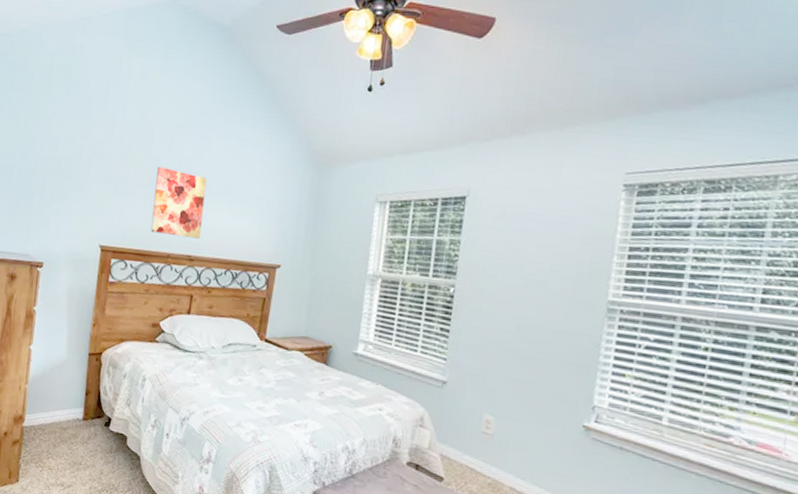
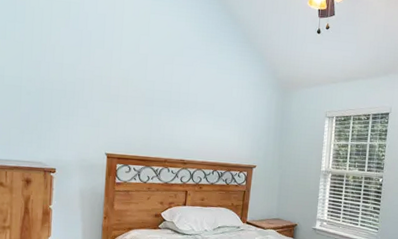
wall art: present [150,166,207,239] -> none [149,88,194,147]

